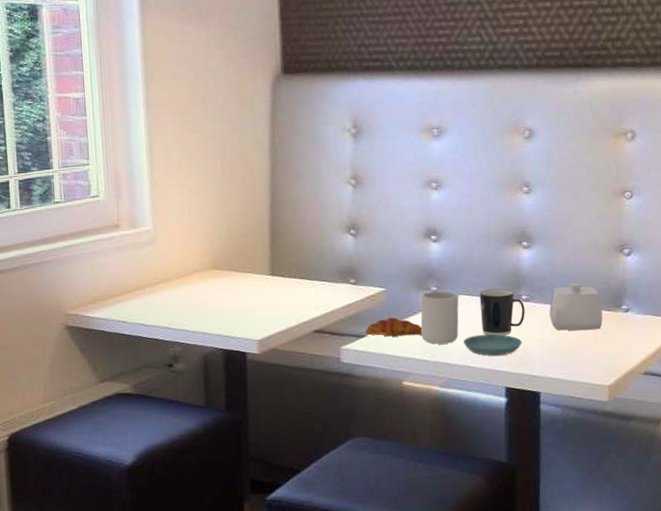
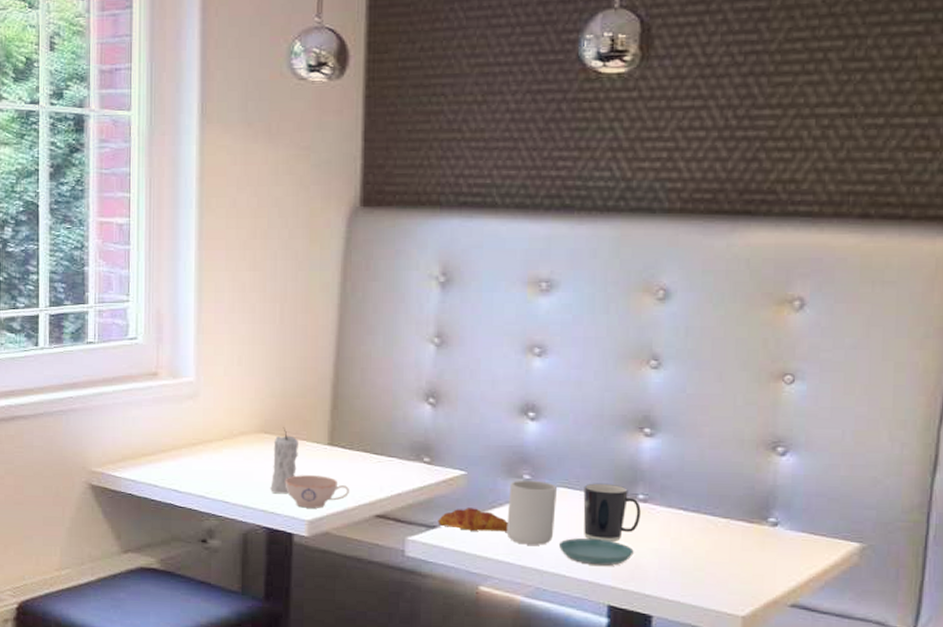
candle: none [224,263,246,320] -> present [270,427,298,494]
teacup: none [236,301,291,330] -> present [285,475,349,508]
sugar bowl: present [549,283,603,331] -> none [672,484,742,545]

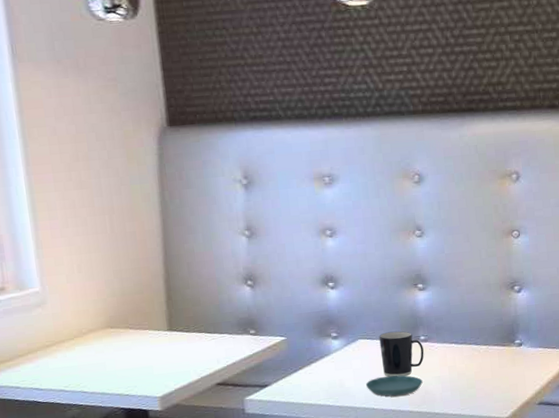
candle: present [270,427,298,494] -> none [120,321,144,378]
teacup: present [285,475,349,508] -> none [134,357,192,387]
croissant: present [438,508,508,532] -> none [268,365,325,385]
cup: present [506,480,557,545] -> none [322,336,361,389]

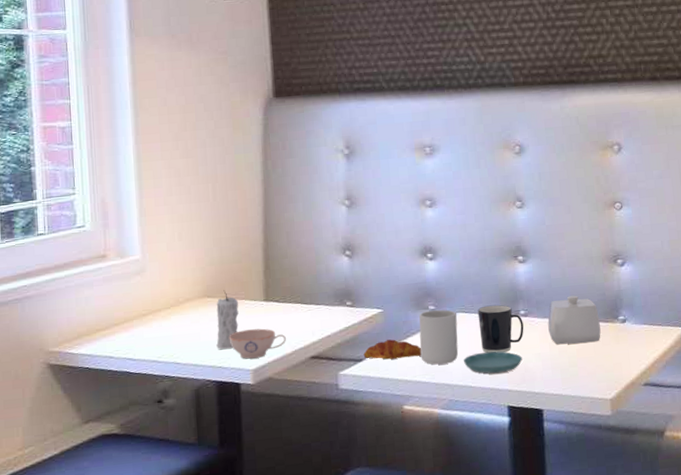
candle: none [120,321,144,378] -> present [216,290,239,350]
teacup: none [134,357,192,387] -> present [229,328,286,359]
croissant: none [268,365,325,385] -> present [363,339,422,360]
cup: none [322,336,361,389] -> present [419,309,459,365]
sugar bowl: none [447,321,498,368] -> present [547,295,601,345]

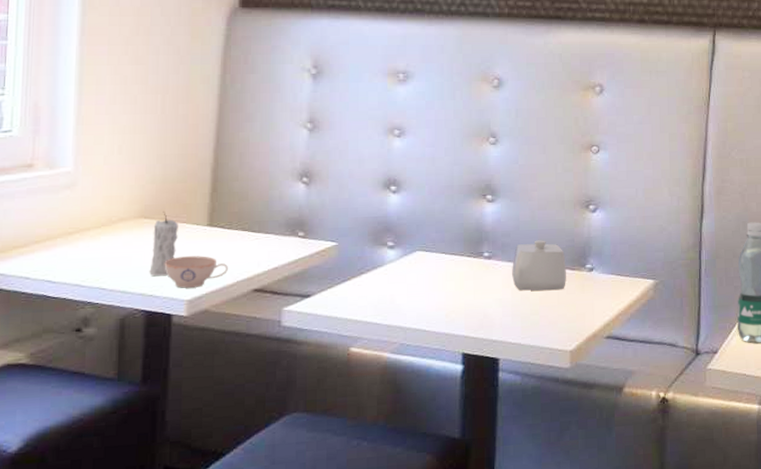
croissant: present [363,339,422,360] -> none [312,275,375,297]
cup: present [419,309,459,365] -> none [374,246,416,306]
saucer: present [464,351,522,374] -> none [420,294,482,318]
mug: present [477,304,524,353] -> none [439,245,486,297]

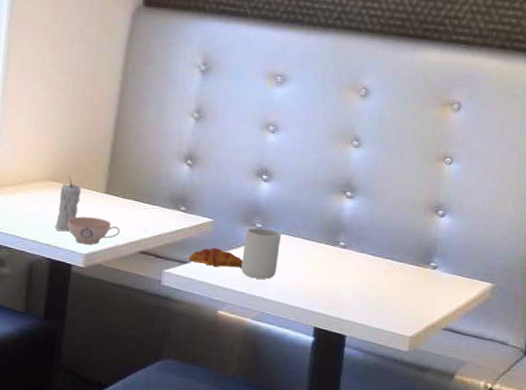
croissant: none [312,275,375,297] -> present [188,248,243,268]
cup: none [374,246,416,306] -> present [241,227,281,279]
sugar bowl: present [512,240,566,291] -> none [363,236,413,283]

